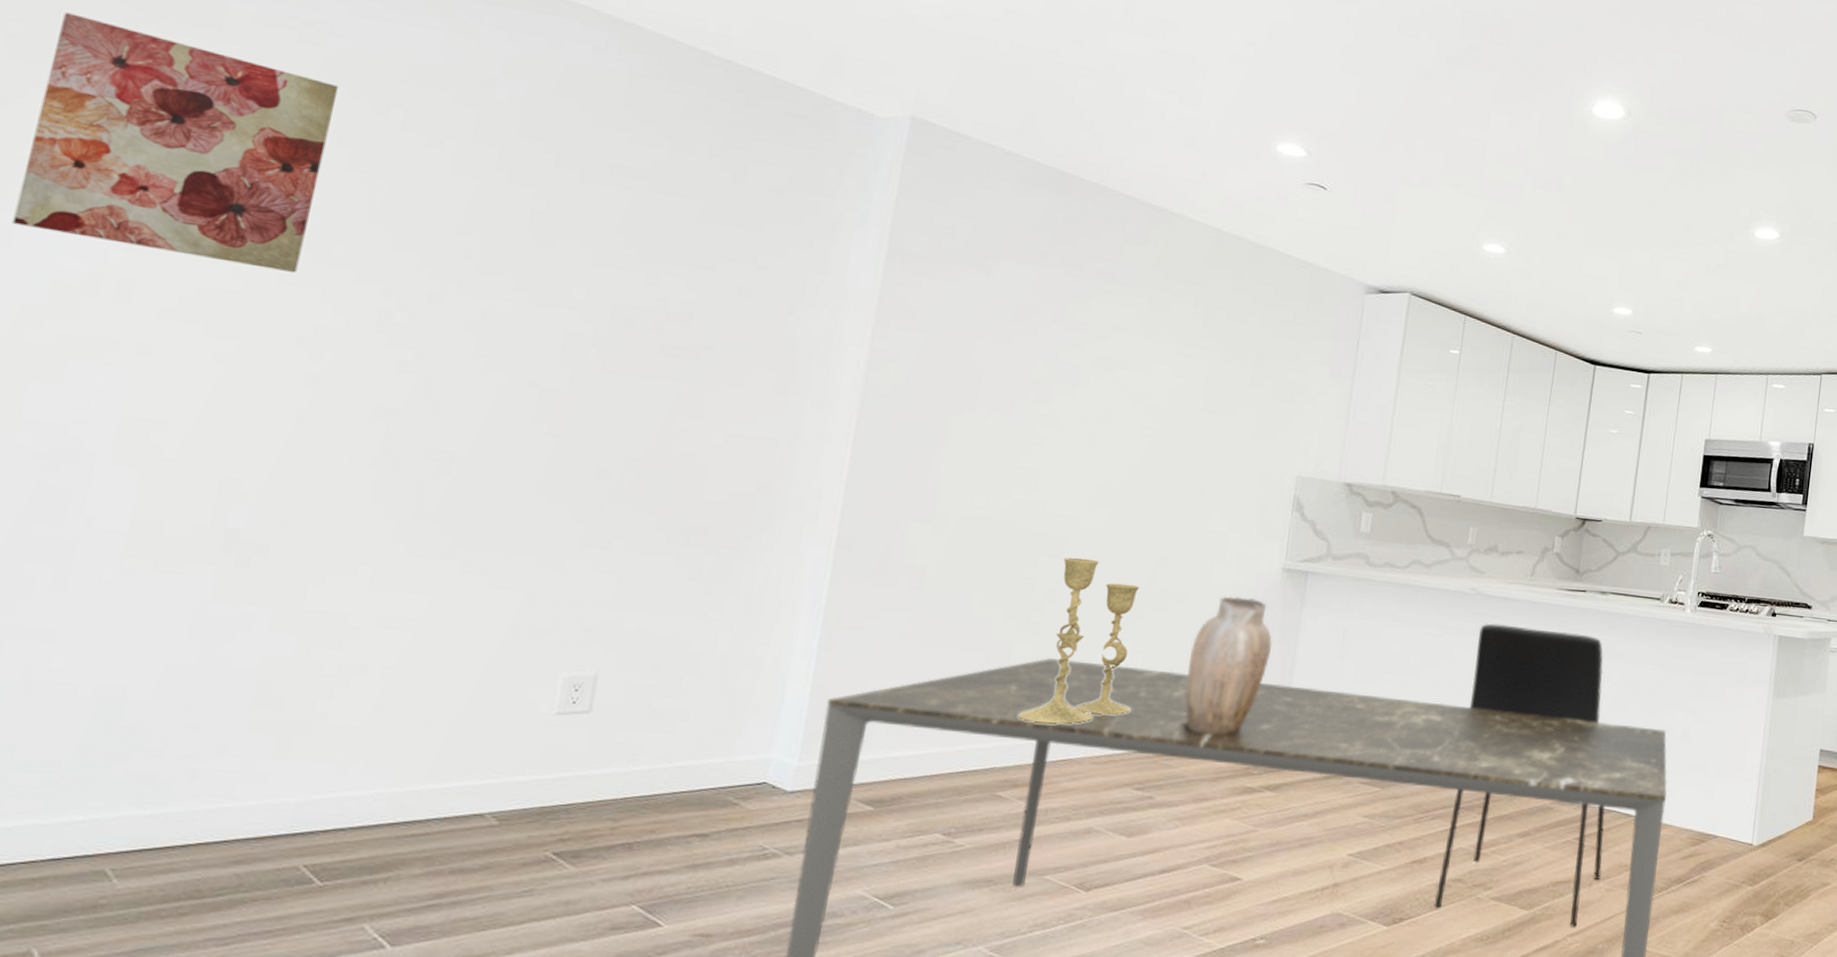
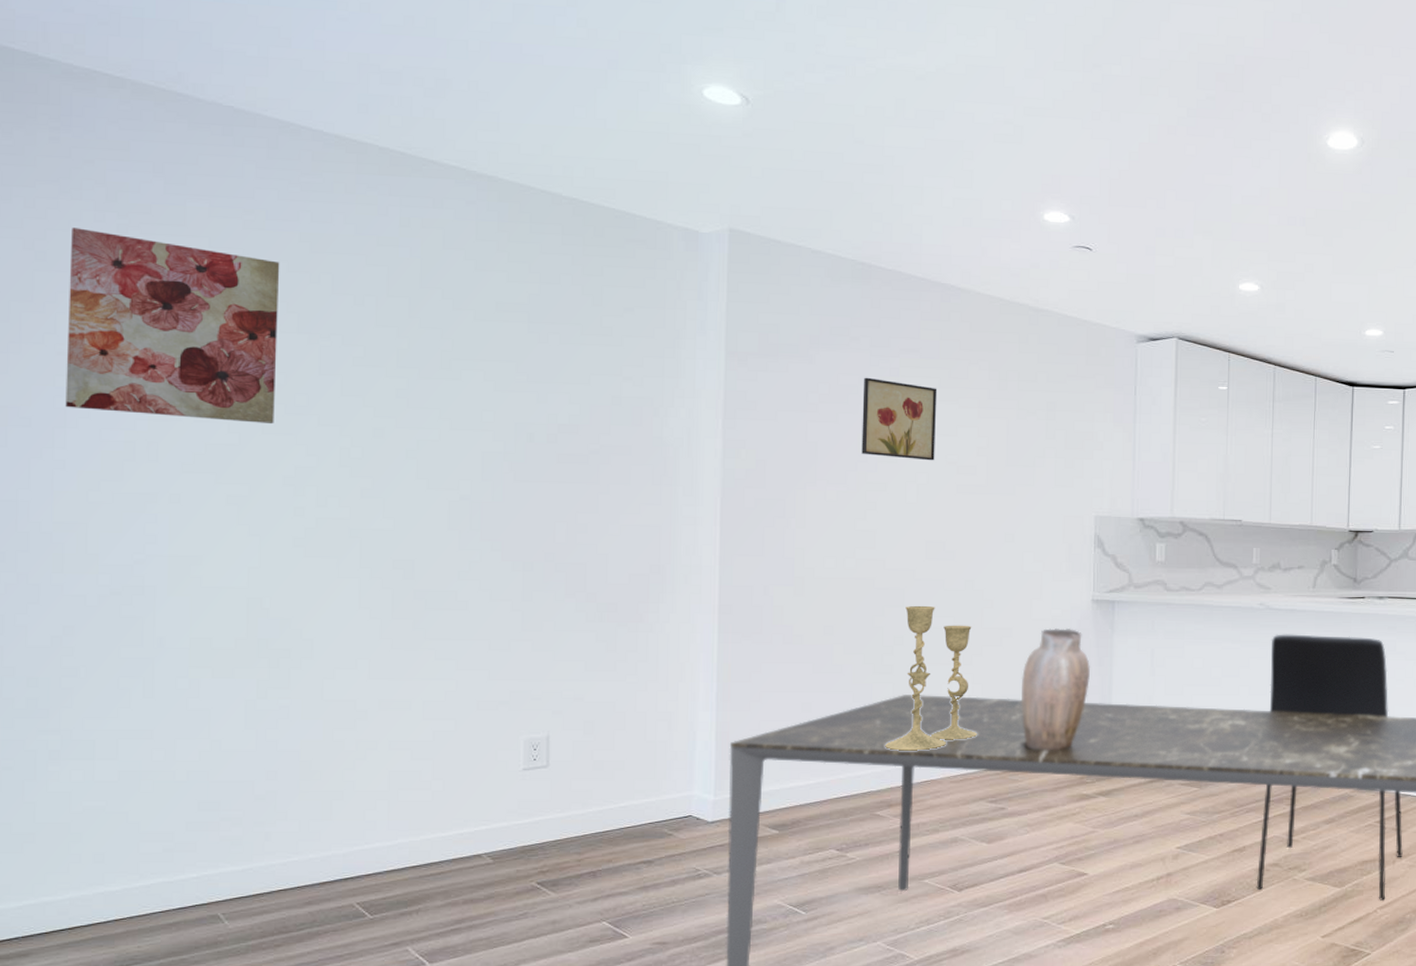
wall art: none [1034,297,1133,398] -> present [861,377,938,461]

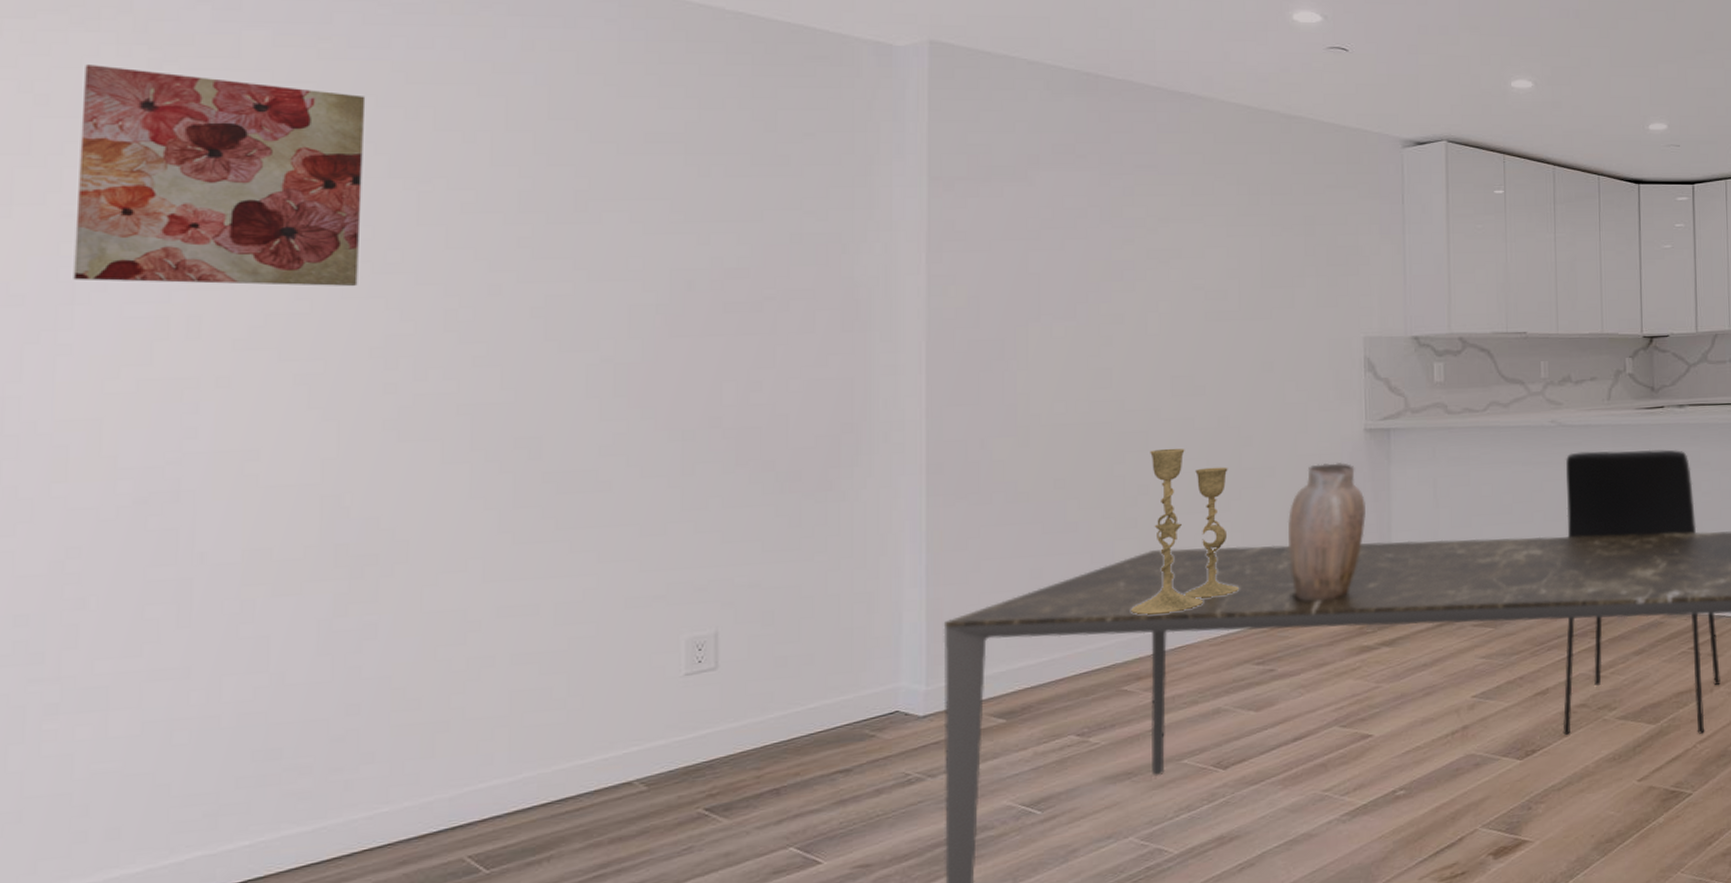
wall art: present [861,377,938,461] -> none [1092,198,1179,287]

